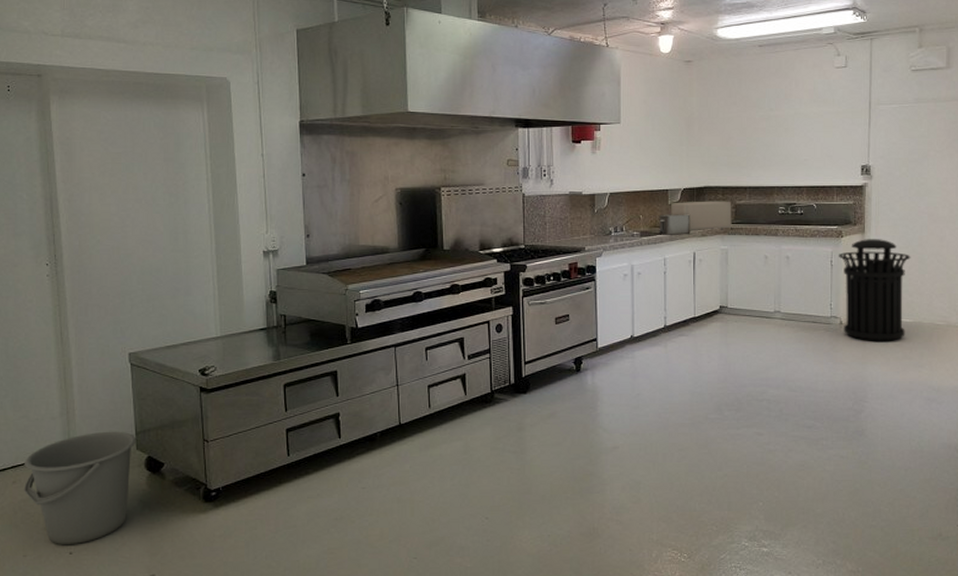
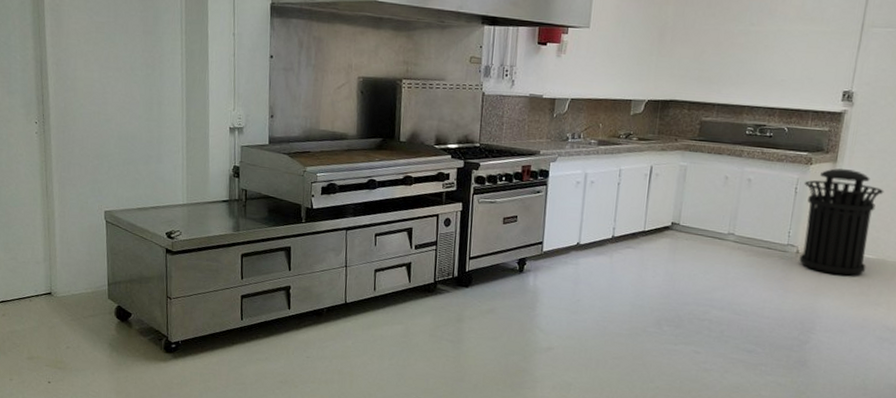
bucket: present [23,431,137,546] -> none [11,279,109,376]
toaster: present [659,214,691,236] -> none [617,124,652,148]
microwave: present [671,201,732,230] -> none [632,113,697,146]

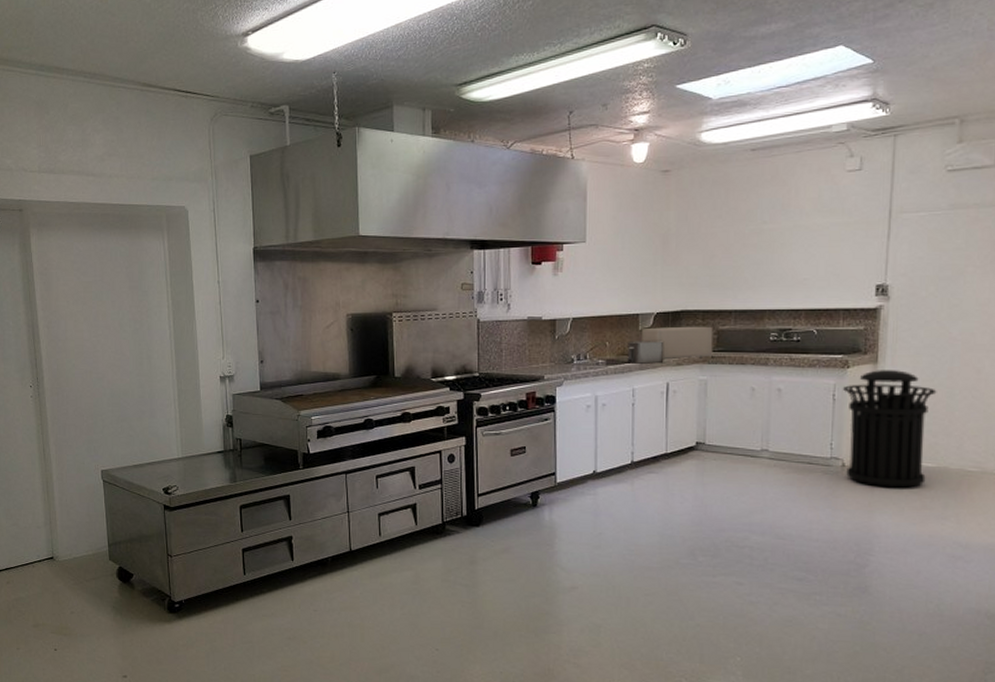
toaster: none [617,124,652,148] -> present [627,341,664,365]
microwave: none [632,113,697,146] -> present [642,326,714,359]

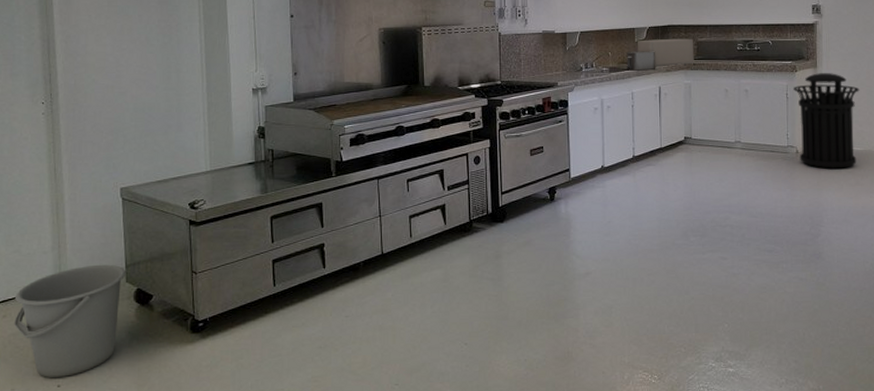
bucket: none [15,541,109,643] -> present [13,264,126,379]

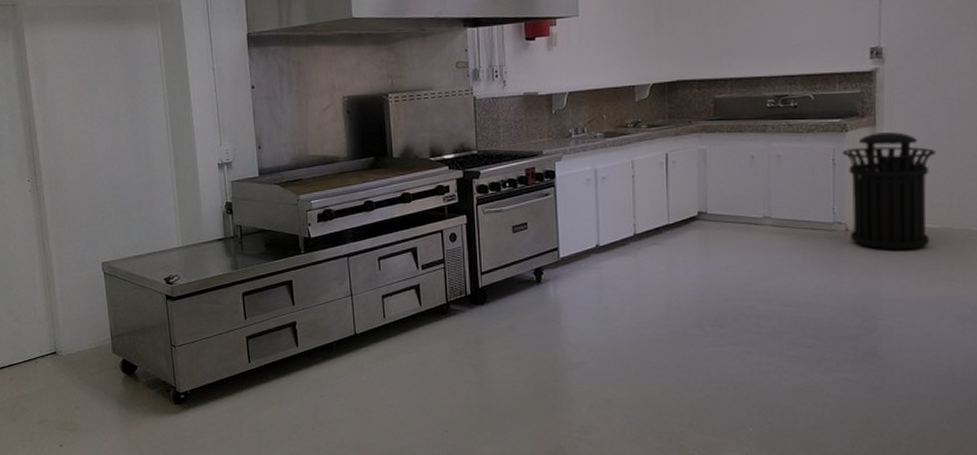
bucket: present [13,264,126,379] -> none [18,335,112,439]
toaster: present [626,51,656,72] -> none [625,112,662,137]
microwave: present [638,38,694,66] -> none [639,95,711,129]

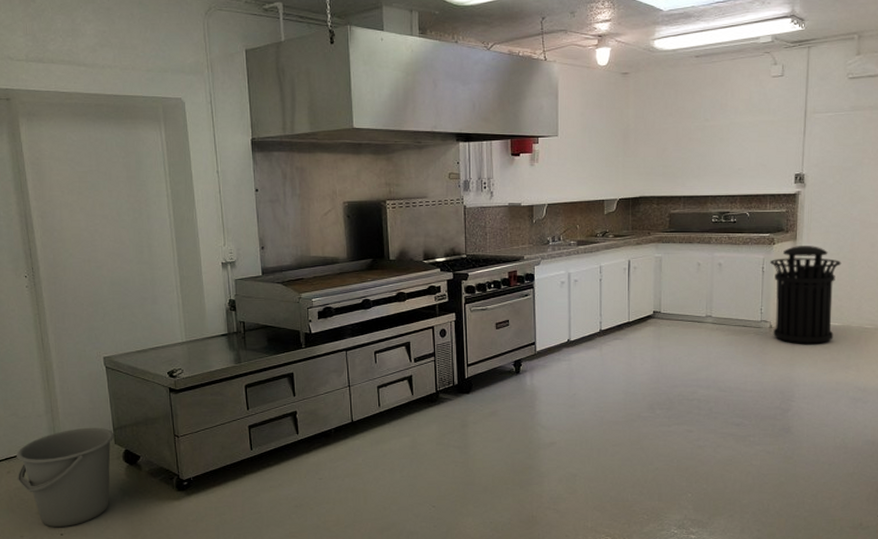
bucket: none [18,335,112,439] -> present [16,427,115,528]

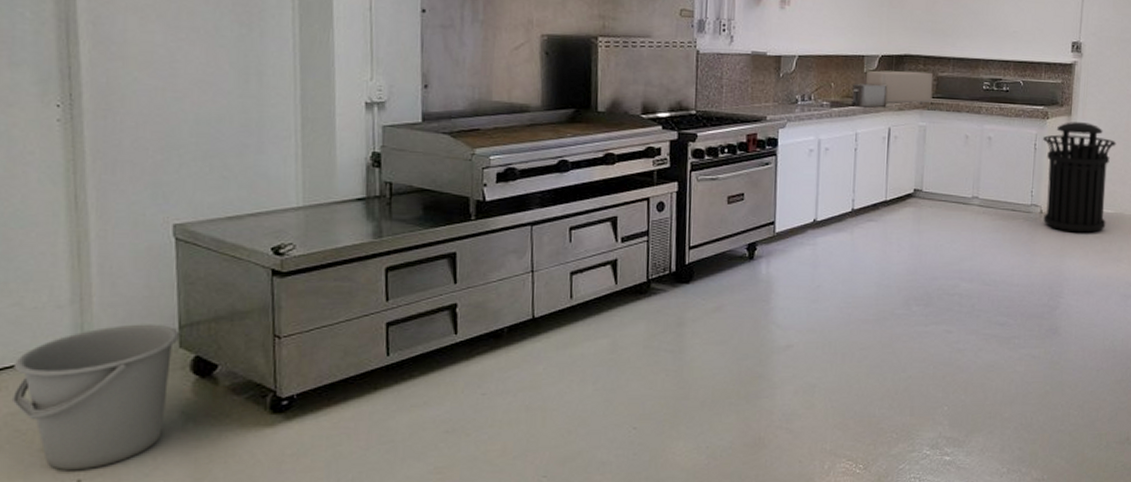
toaster: none [595,223,626,245] -> present [851,83,888,109]
microwave: none [607,210,666,239] -> present [866,70,934,105]

